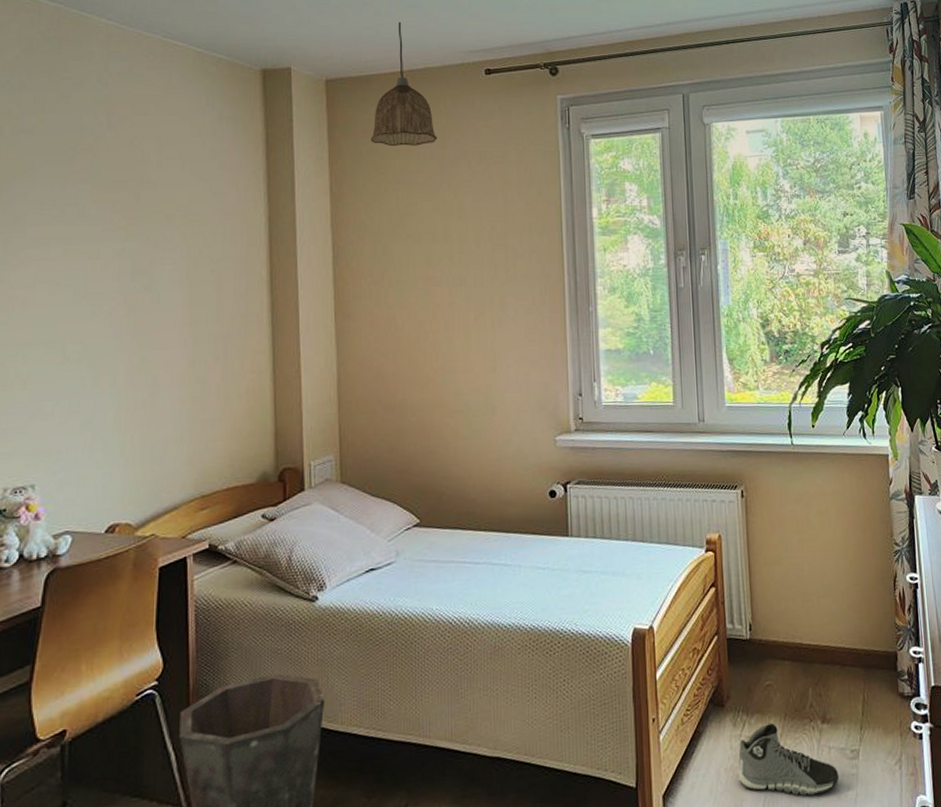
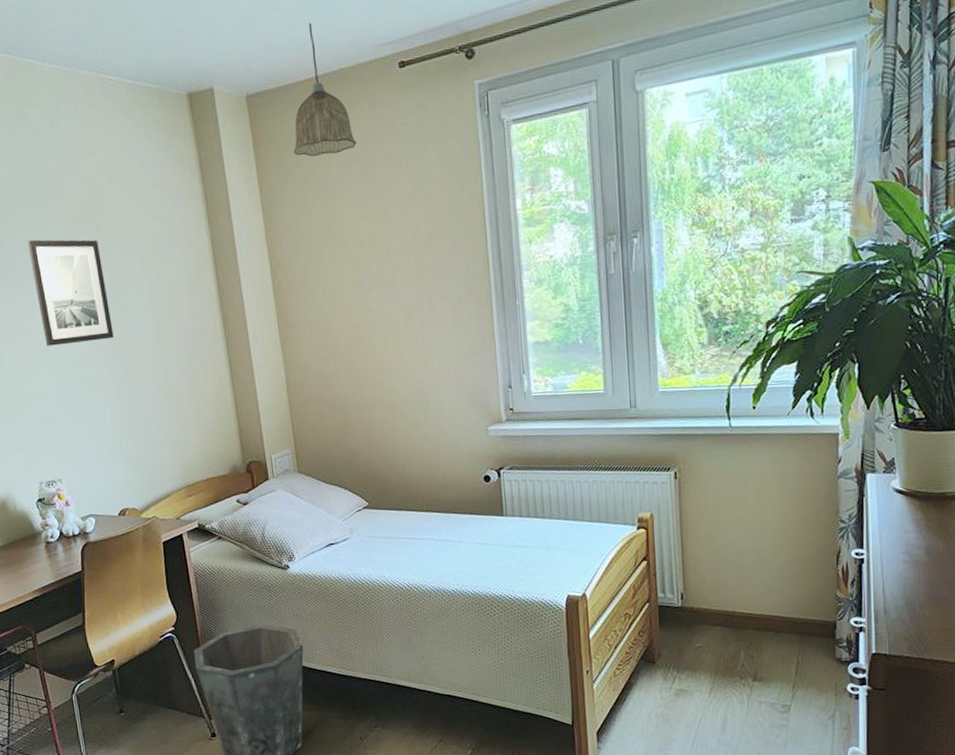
wall art: none [43,199,136,322] -> present [27,239,114,346]
sneaker: present [737,723,840,796] -> none [667,679,769,741]

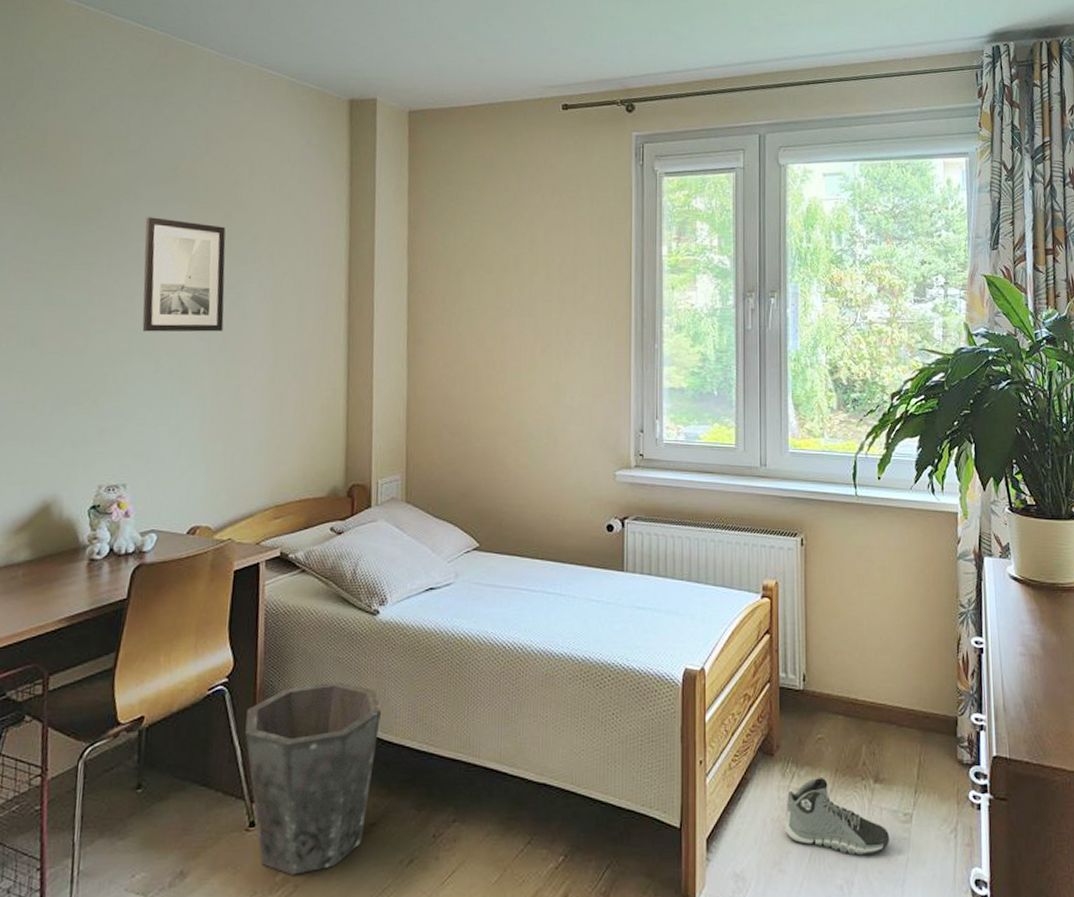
pendant lamp: present [293,22,357,157] -> none [449,56,513,178]
sneaker: none [667,679,769,741] -> present [783,778,890,856]

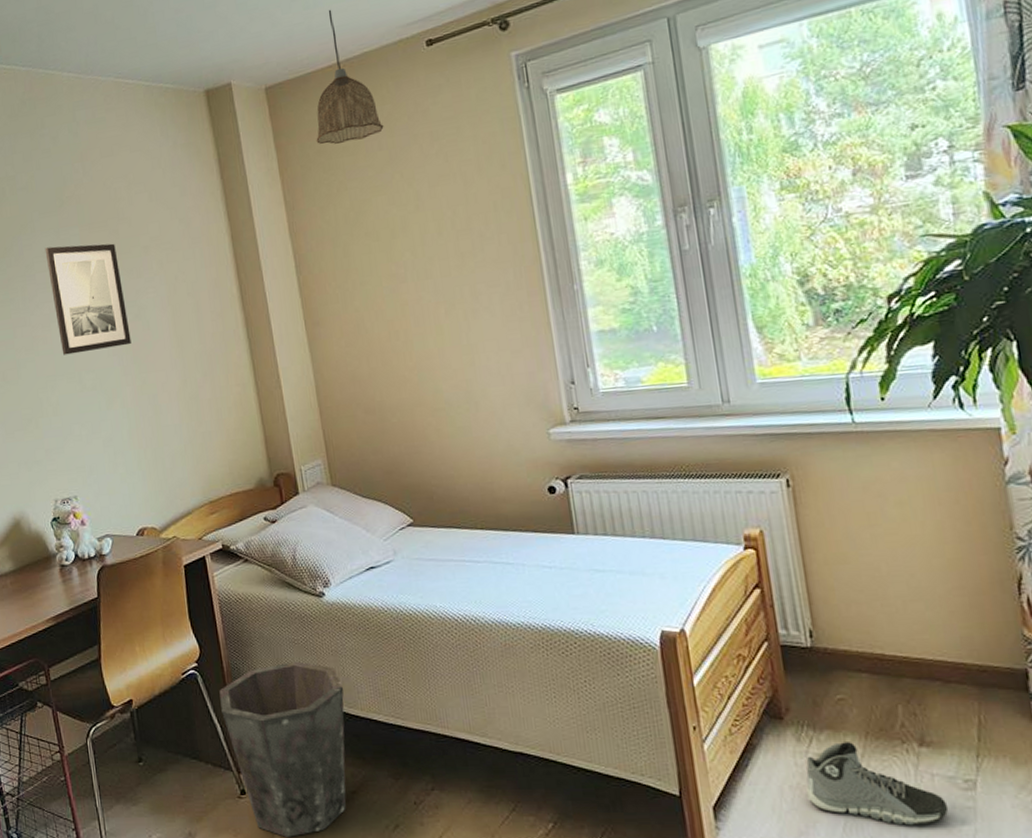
pendant lamp: none [449,56,513,178] -> present [316,9,384,144]

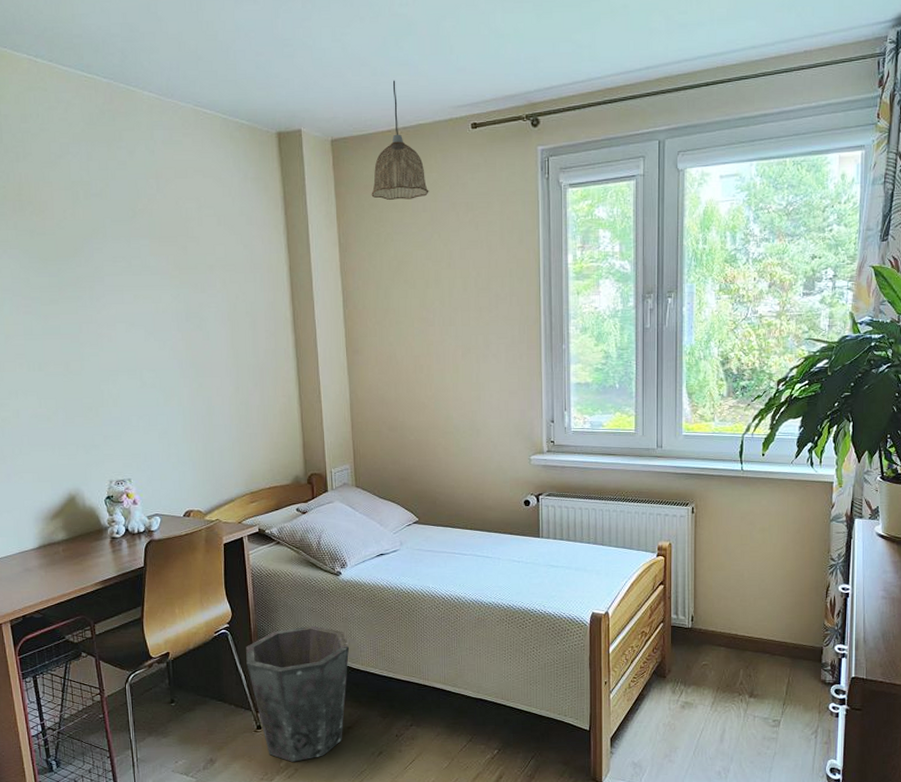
wall art: present [44,243,131,355] -> none [115,253,191,354]
sneaker: present [805,742,949,826] -> none [673,694,761,751]

